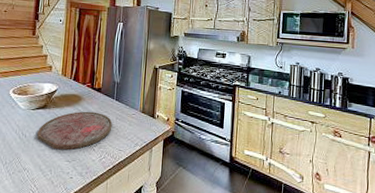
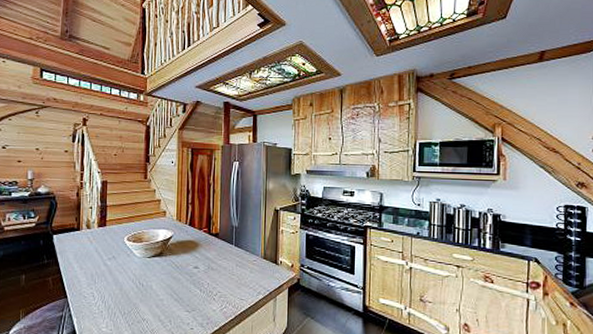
cutting board: present [36,111,113,150] -> none [154,258,232,300]

